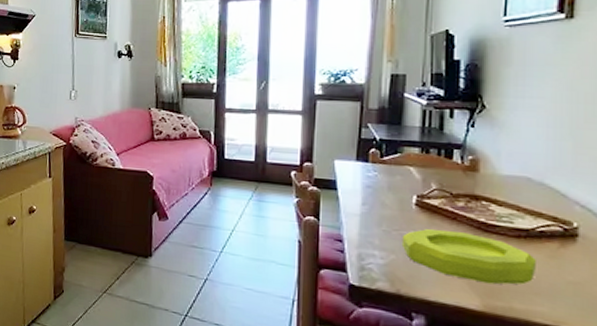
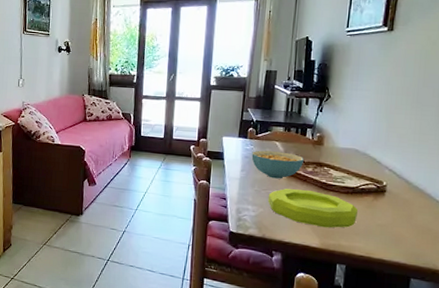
cereal bowl: none [376,177,451,216] -> present [251,150,304,179]

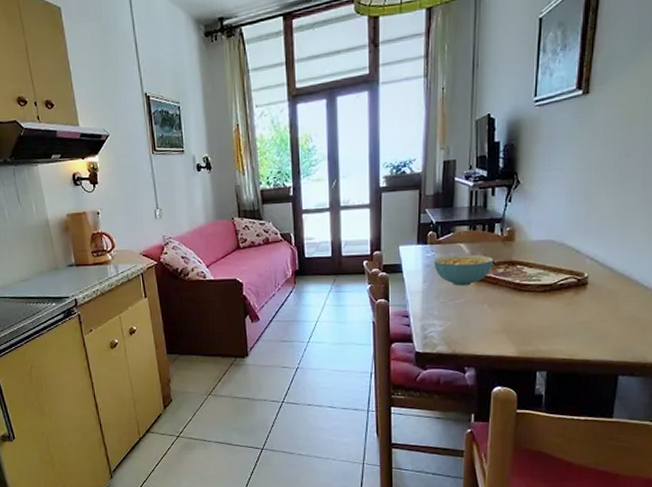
bowl: present [267,189,358,228] -> none [455,294,557,334]

